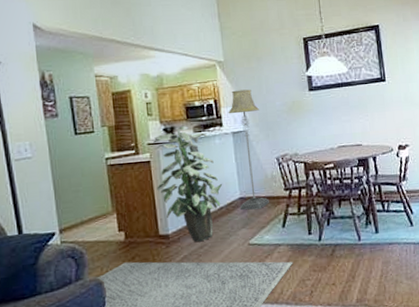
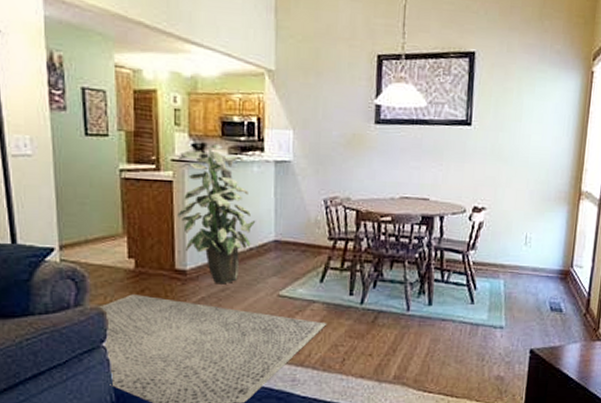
floor lamp: present [228,89,269,210] -> none [272,109,311,258]

